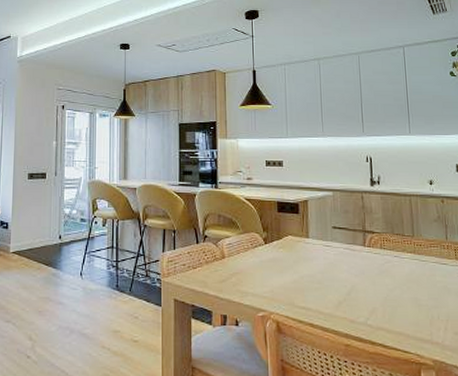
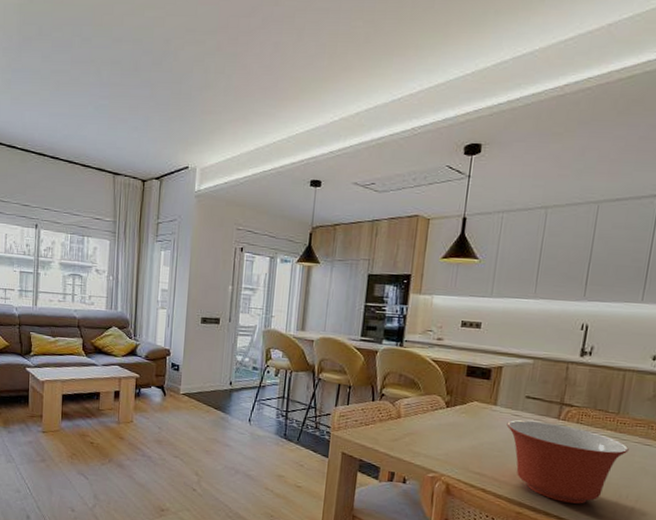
mixing bowl: none [321,249,430,329] -> present [506,420,629,504]

